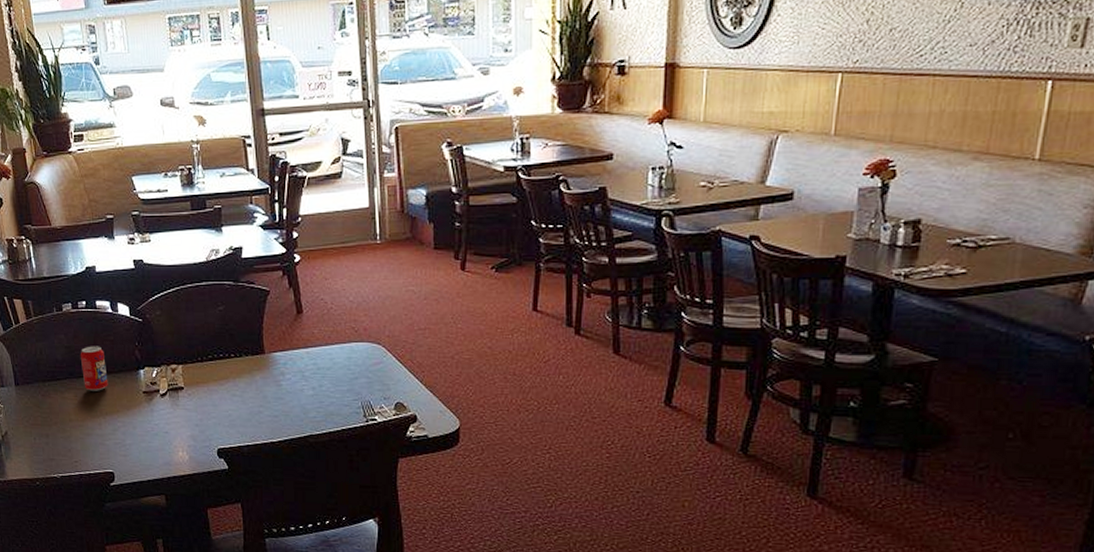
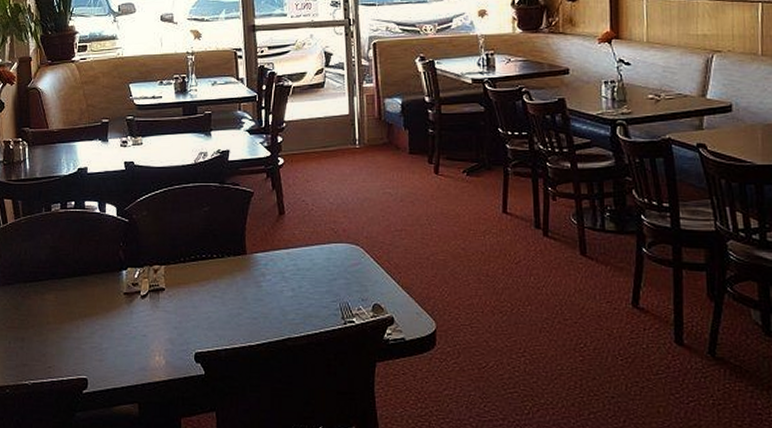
beverage can: present [80,346,108,391] -> none [64,246,90,292]

